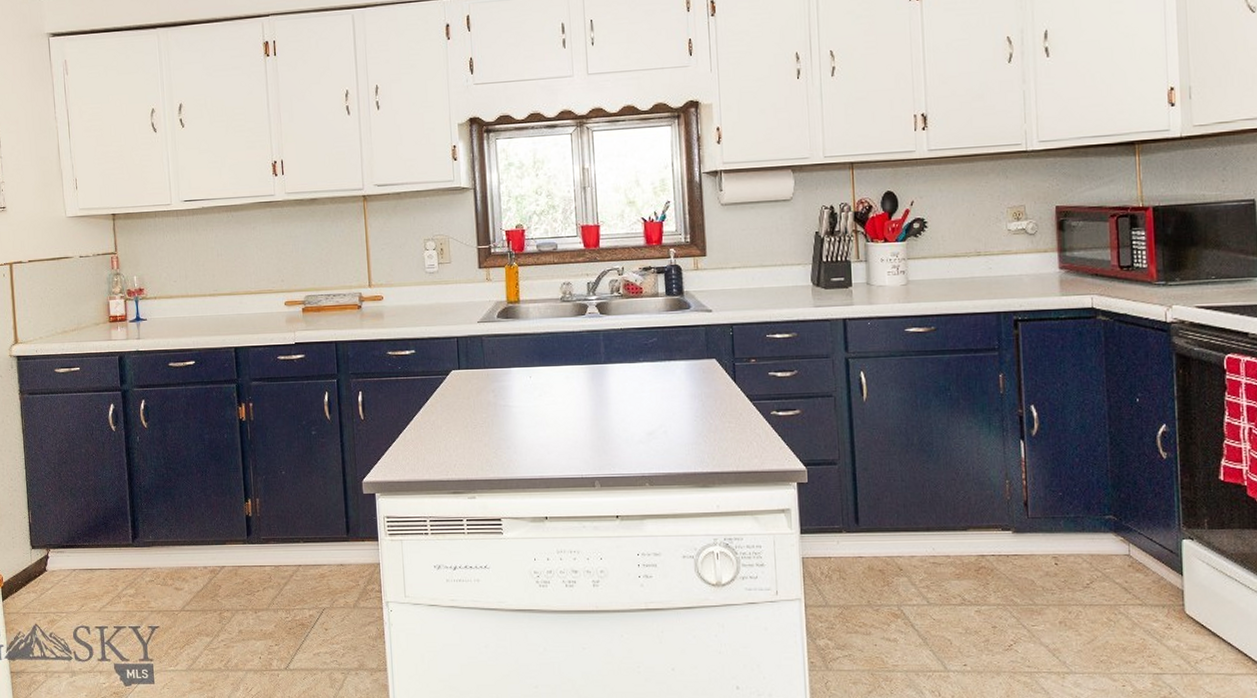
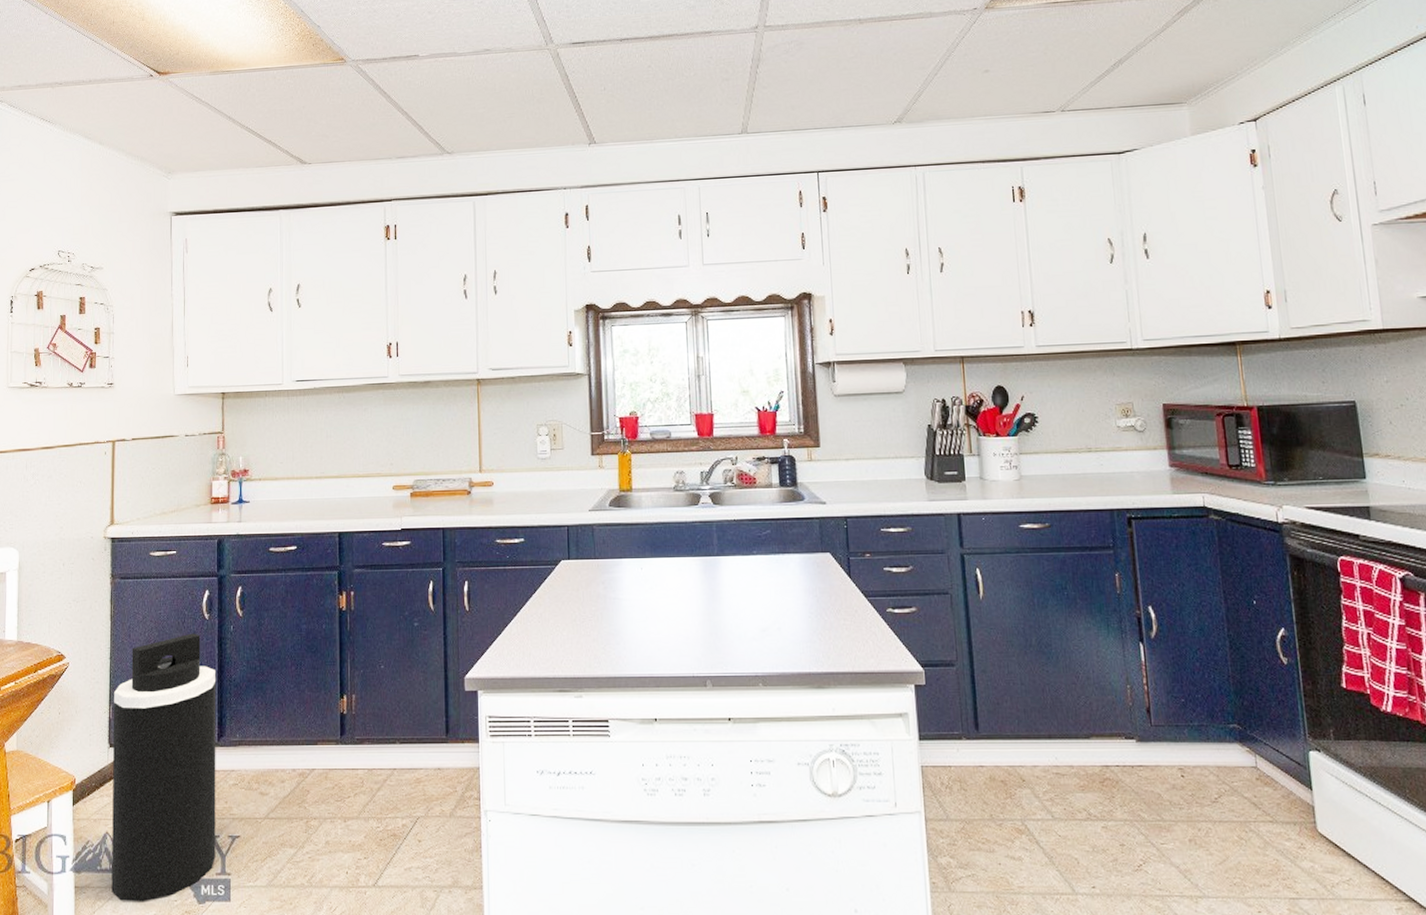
trash can: none [32,444,138,685] -> present [111,633,216,902]

